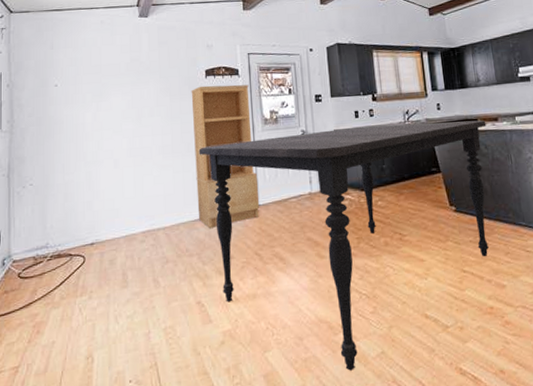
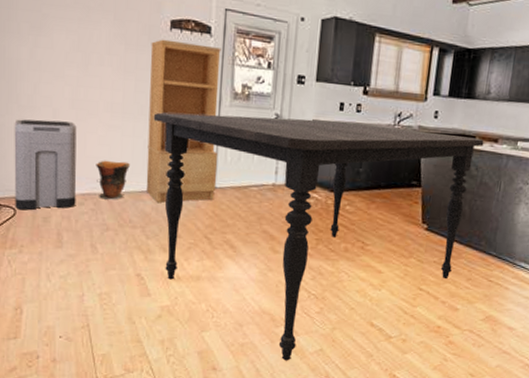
trash can: none [82,168,138,257] -> present [14,119,77,211]
bucket: none [153,195,182,234] -> present [96,160,130,200]

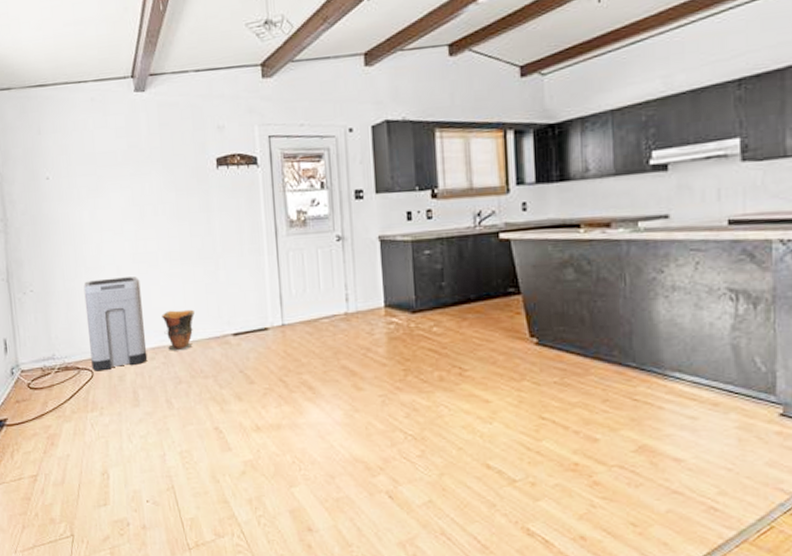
bookcase: present [146,39,221,204] -> none [200,177,285,349]
dining table: present [153,112,484,361] -> none [211,225,593,517]

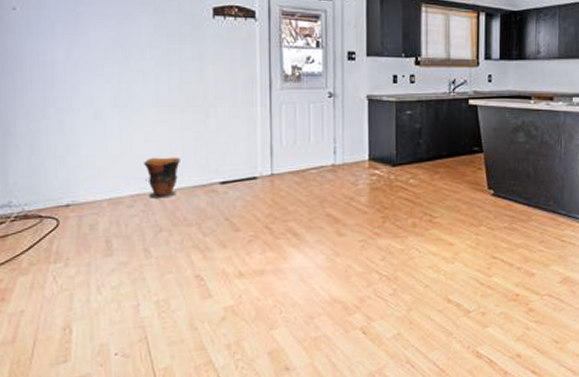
trash can: present [83,277,148,371] -> none [52,121,125,220]

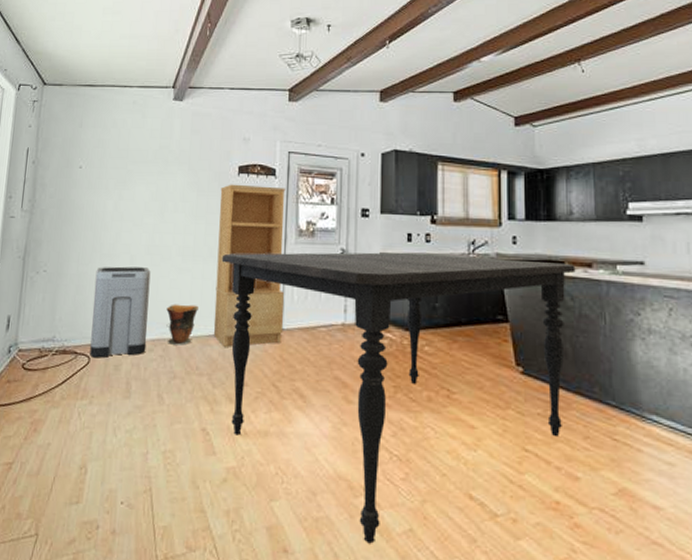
trash can: none [52,121,125,220] -> present [89,266,151,358]
bookcase: none [194,27,274,197] -> present [213,184,286,348]
dining table: none [201,93,540,351] -> present [221,252,576,544]

